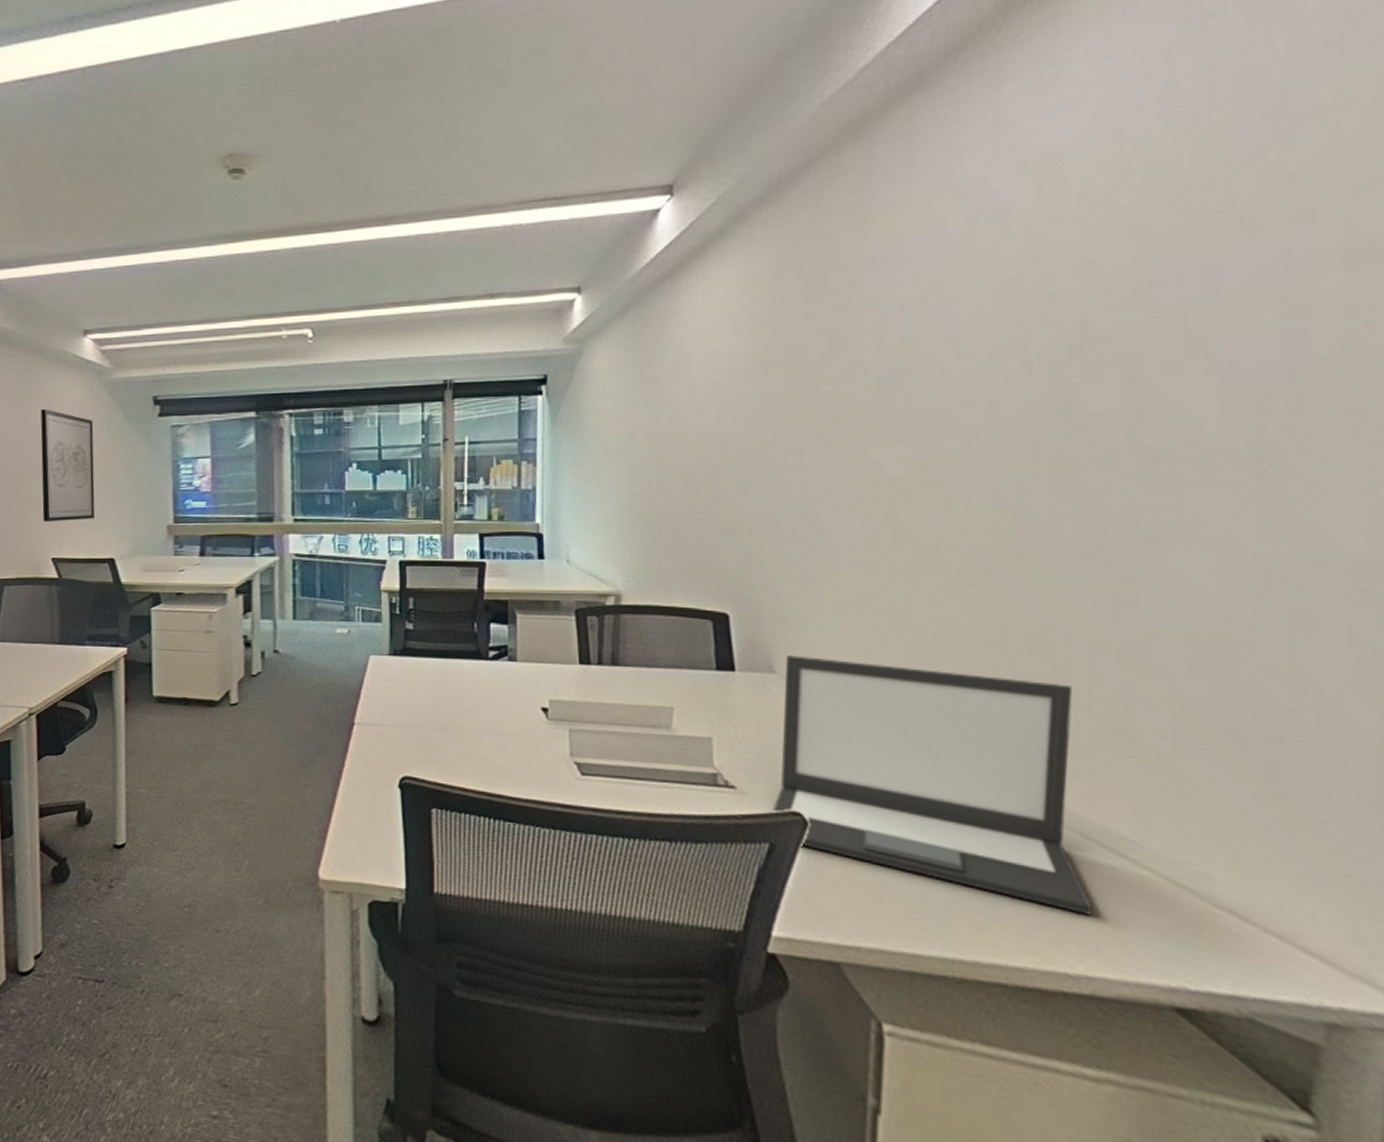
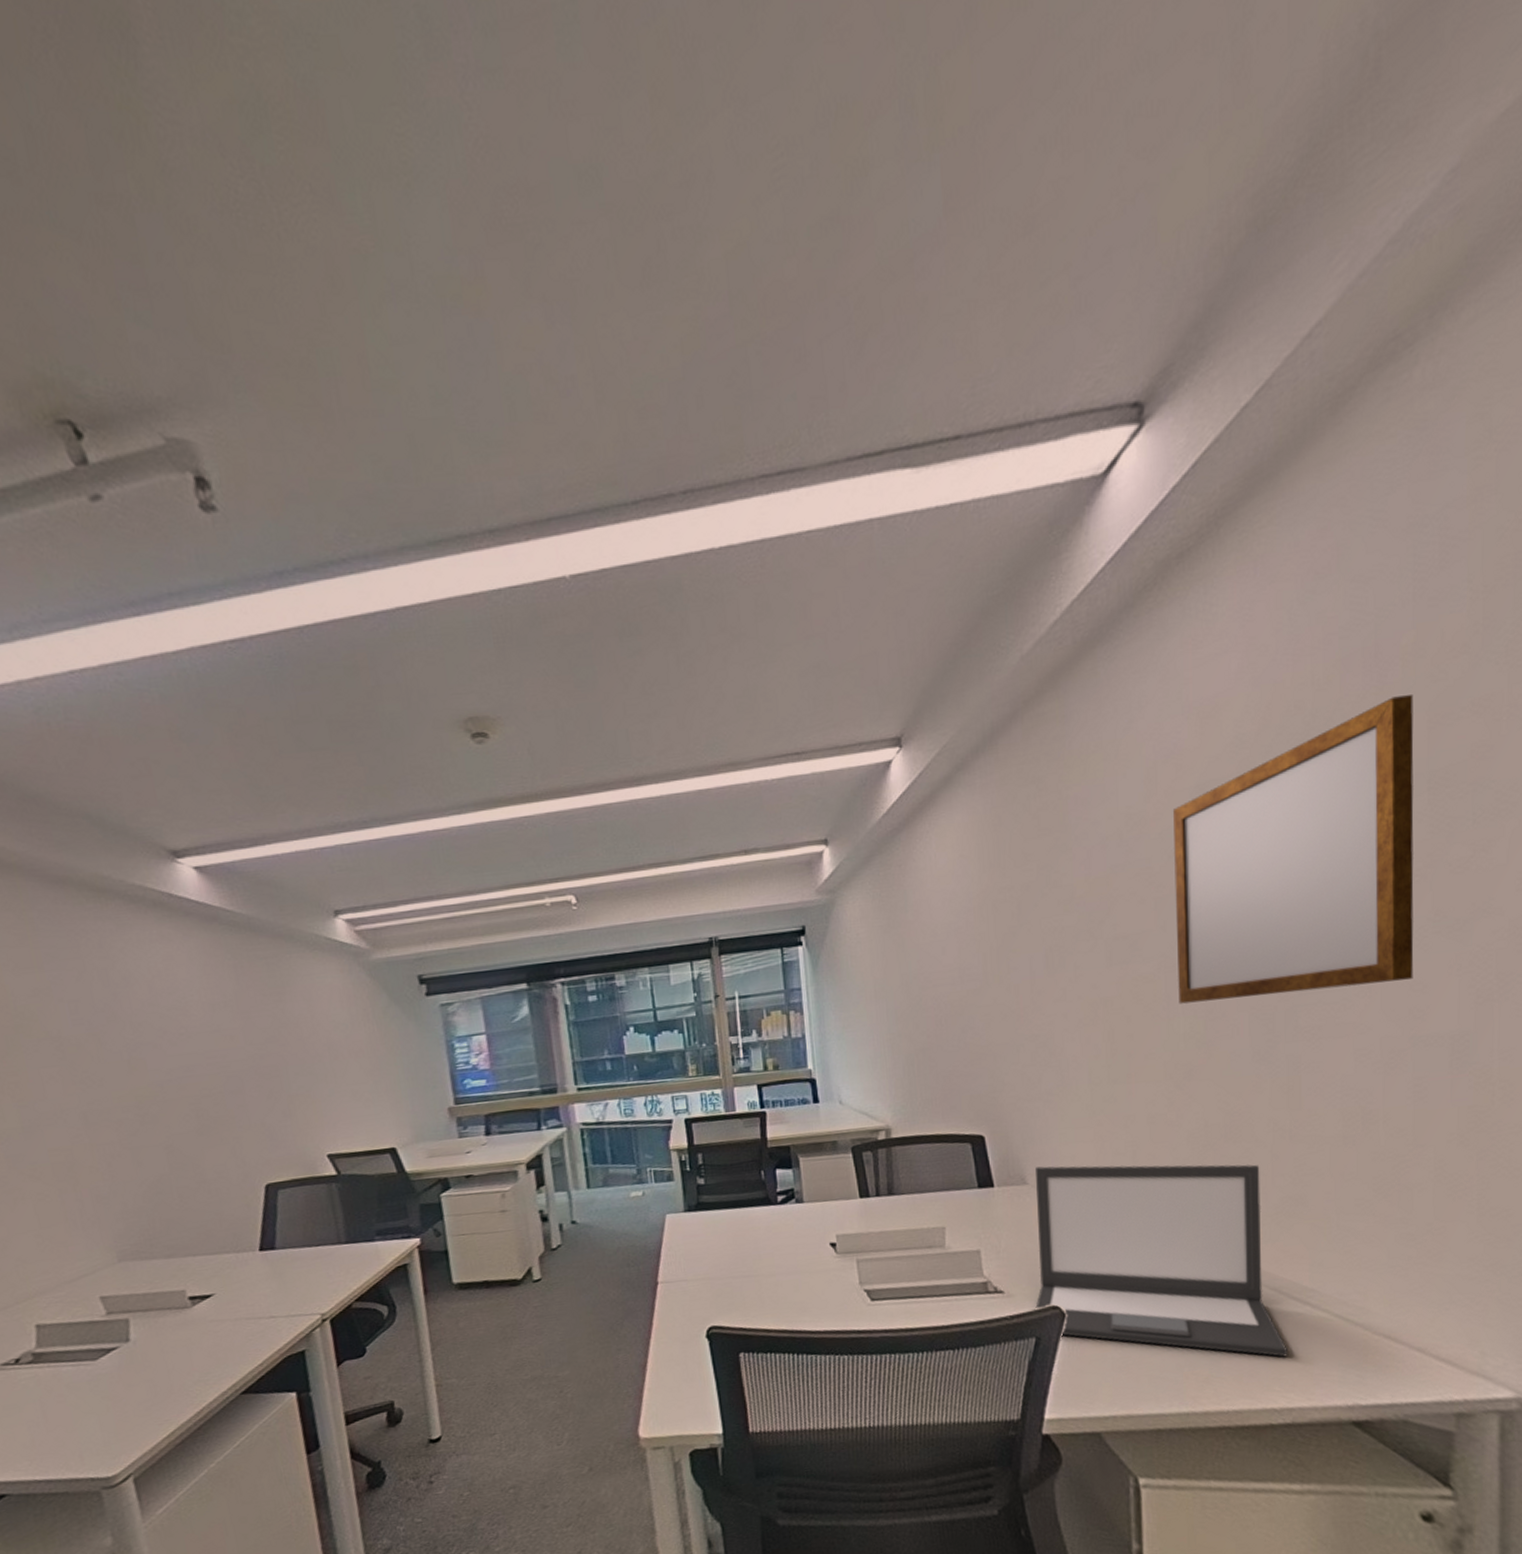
wall art: present [40,408,95,522] -> none [296,997,369,1117]
writing board: none [982,153,1332,492] -> present [1173,695,1414,1004]

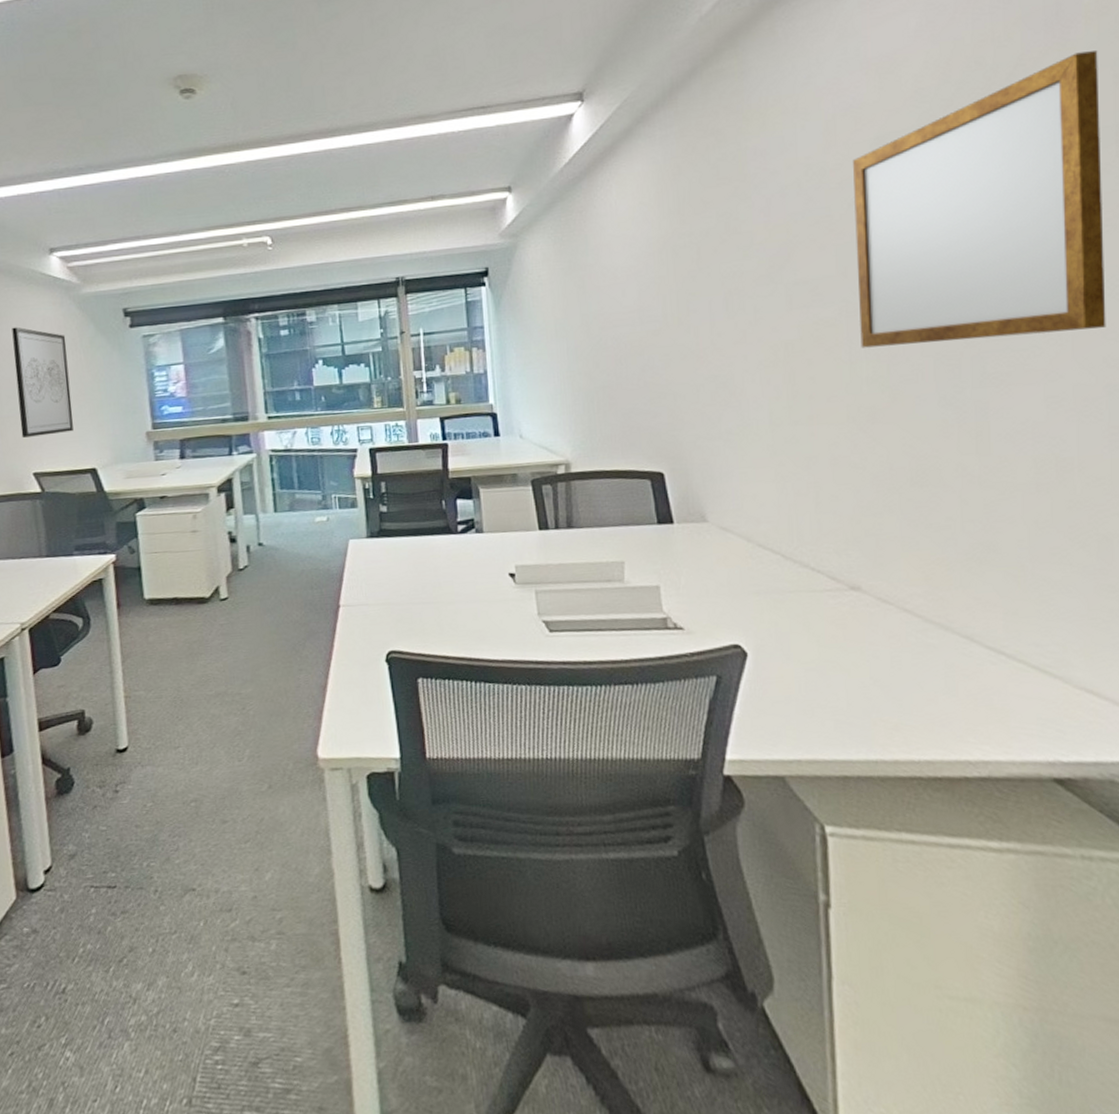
wall art: none [296,997,369,1117] -> present [11,327,74,438]
laptop: present [1034,1164,1287,1357] -> none [715,504,982,708]

